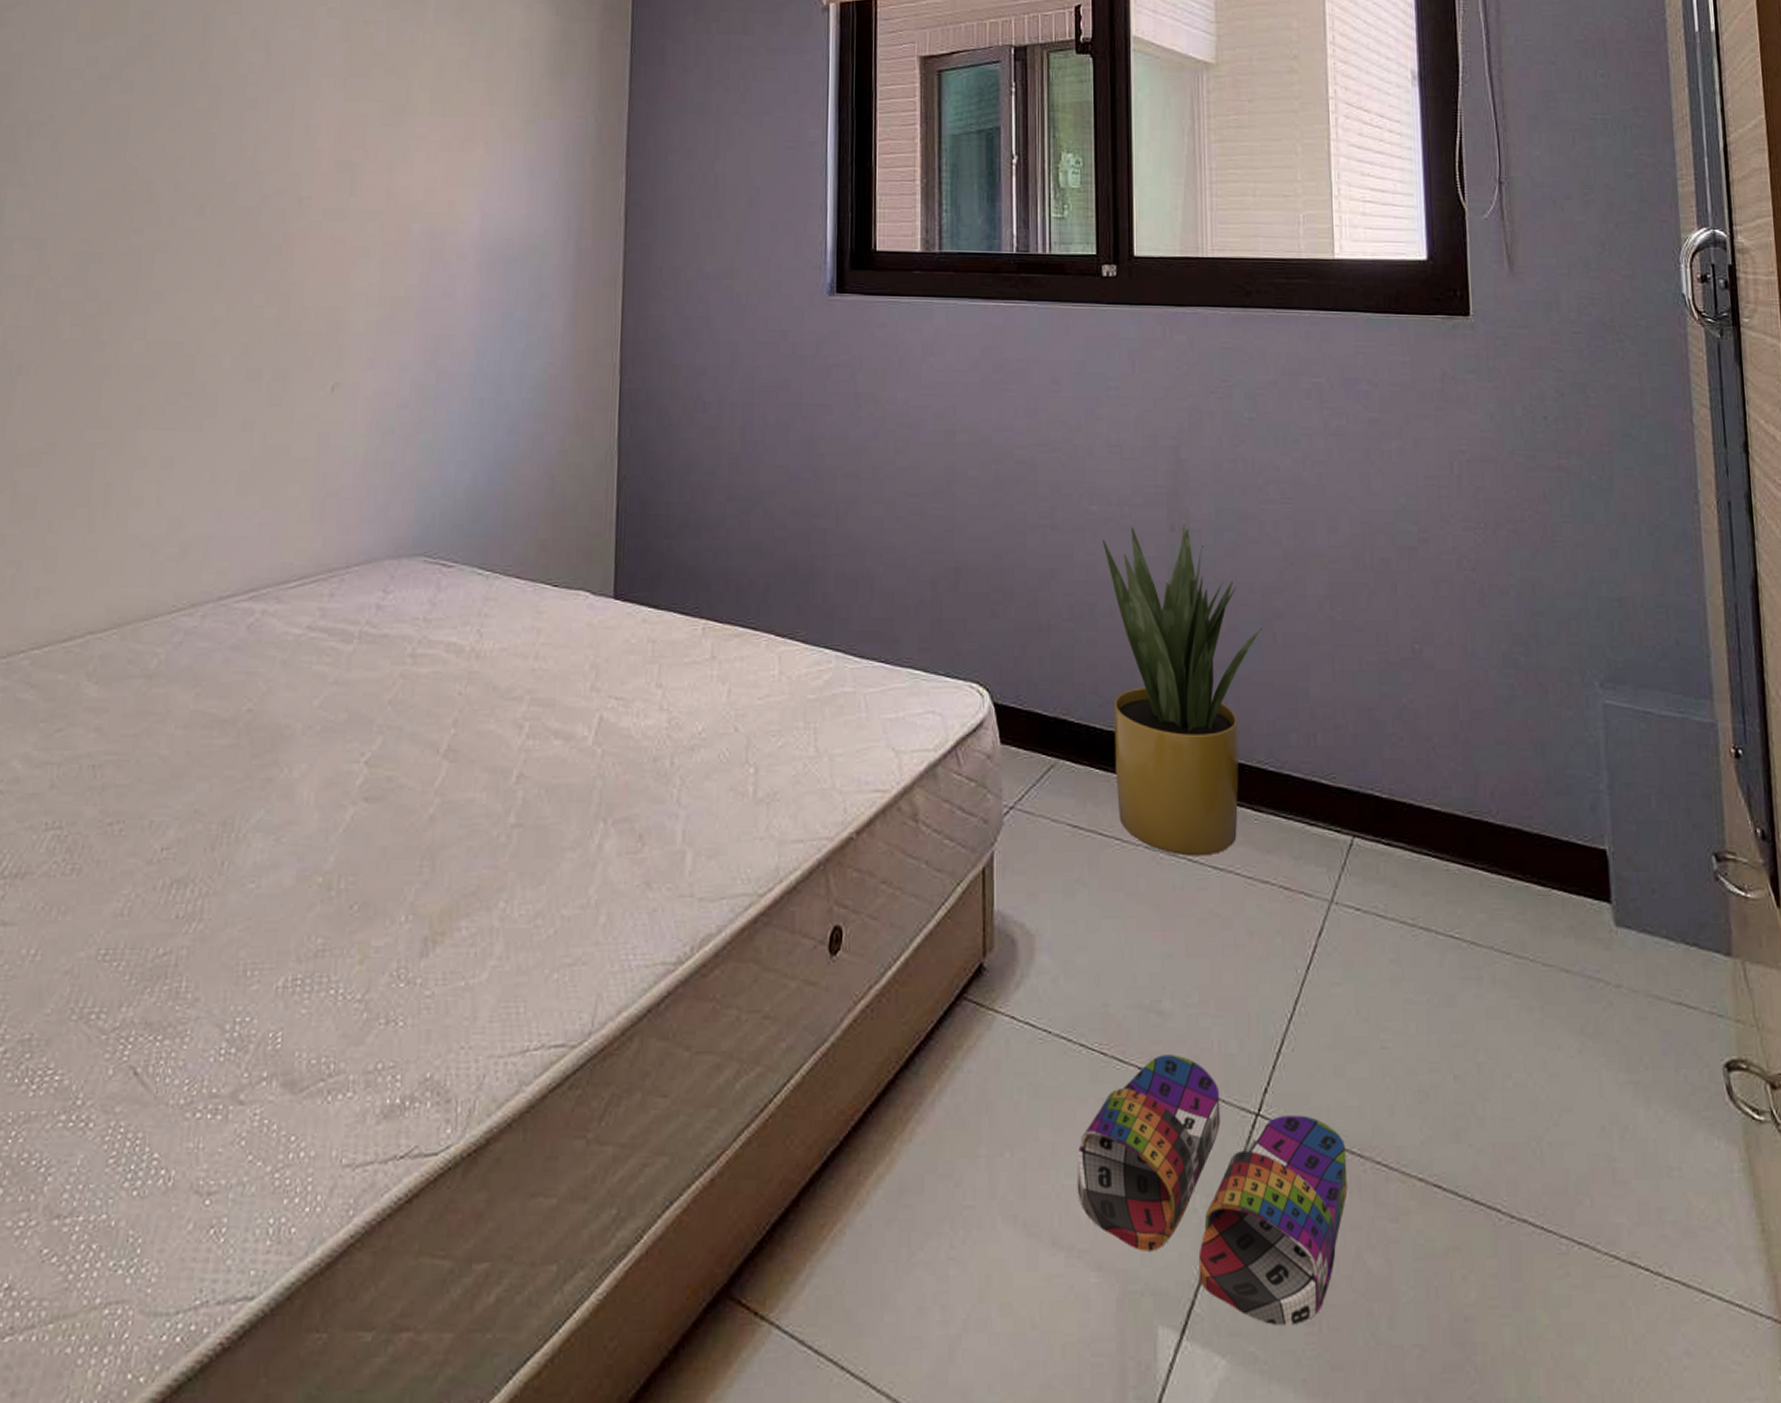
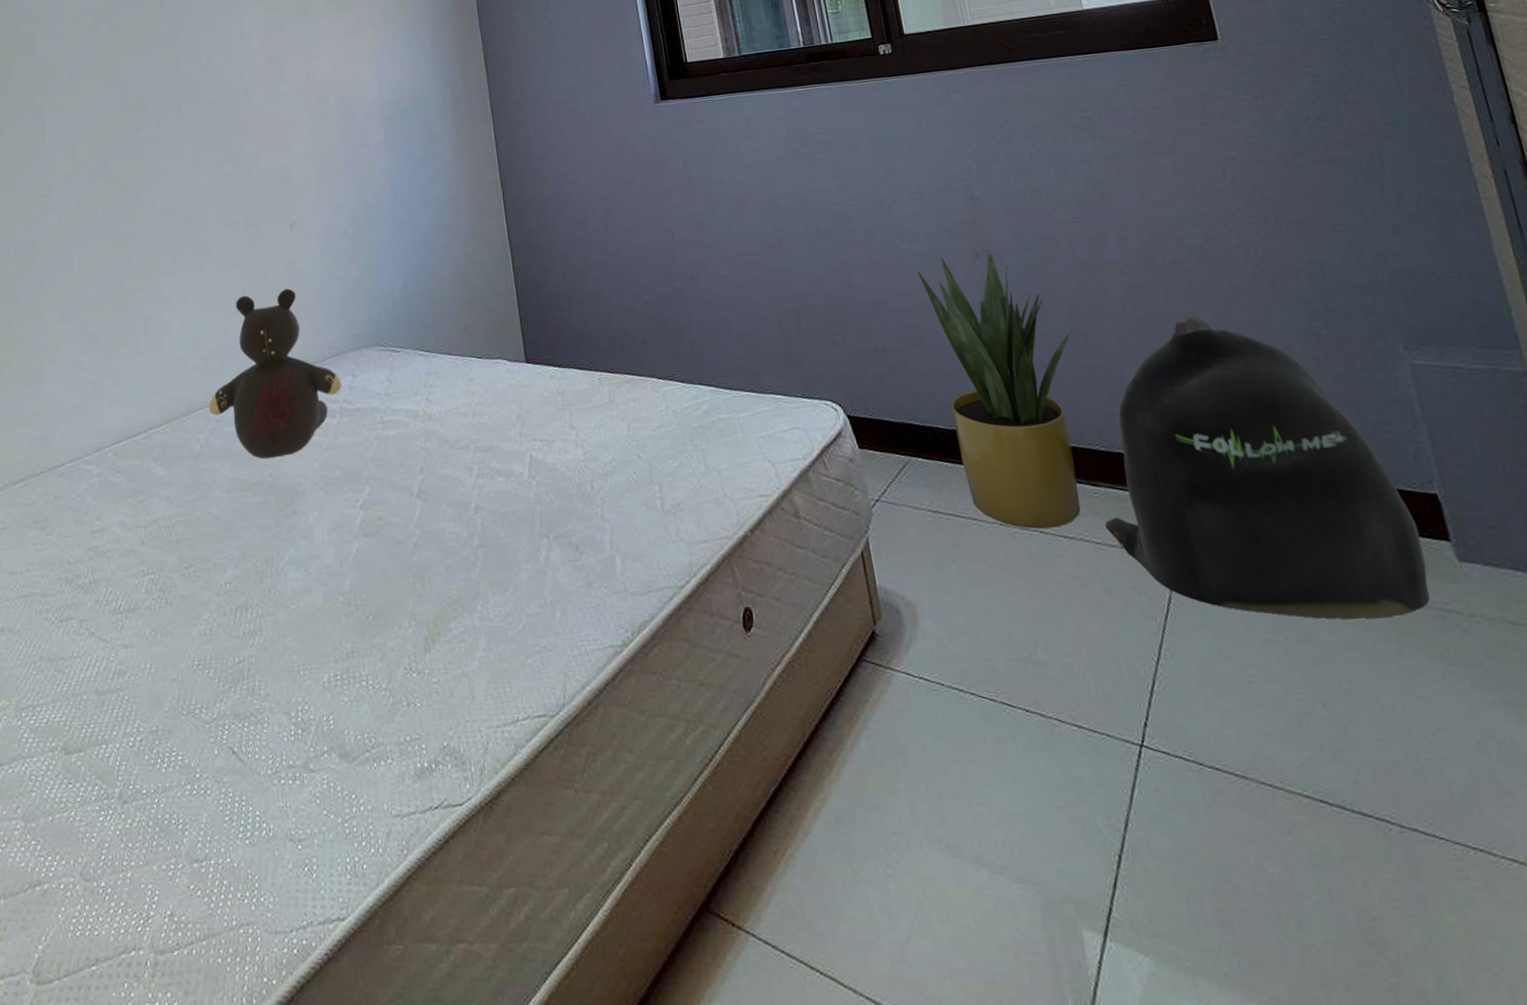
teddy bear: none [177,468,368,689] -> present [208,288,342,459]
slippers: present [1078,1054,1348,1326] -> none [984,698,1238,928]
backpack: none [1260,624,1583,983] -> present [1105,315,1430,620]

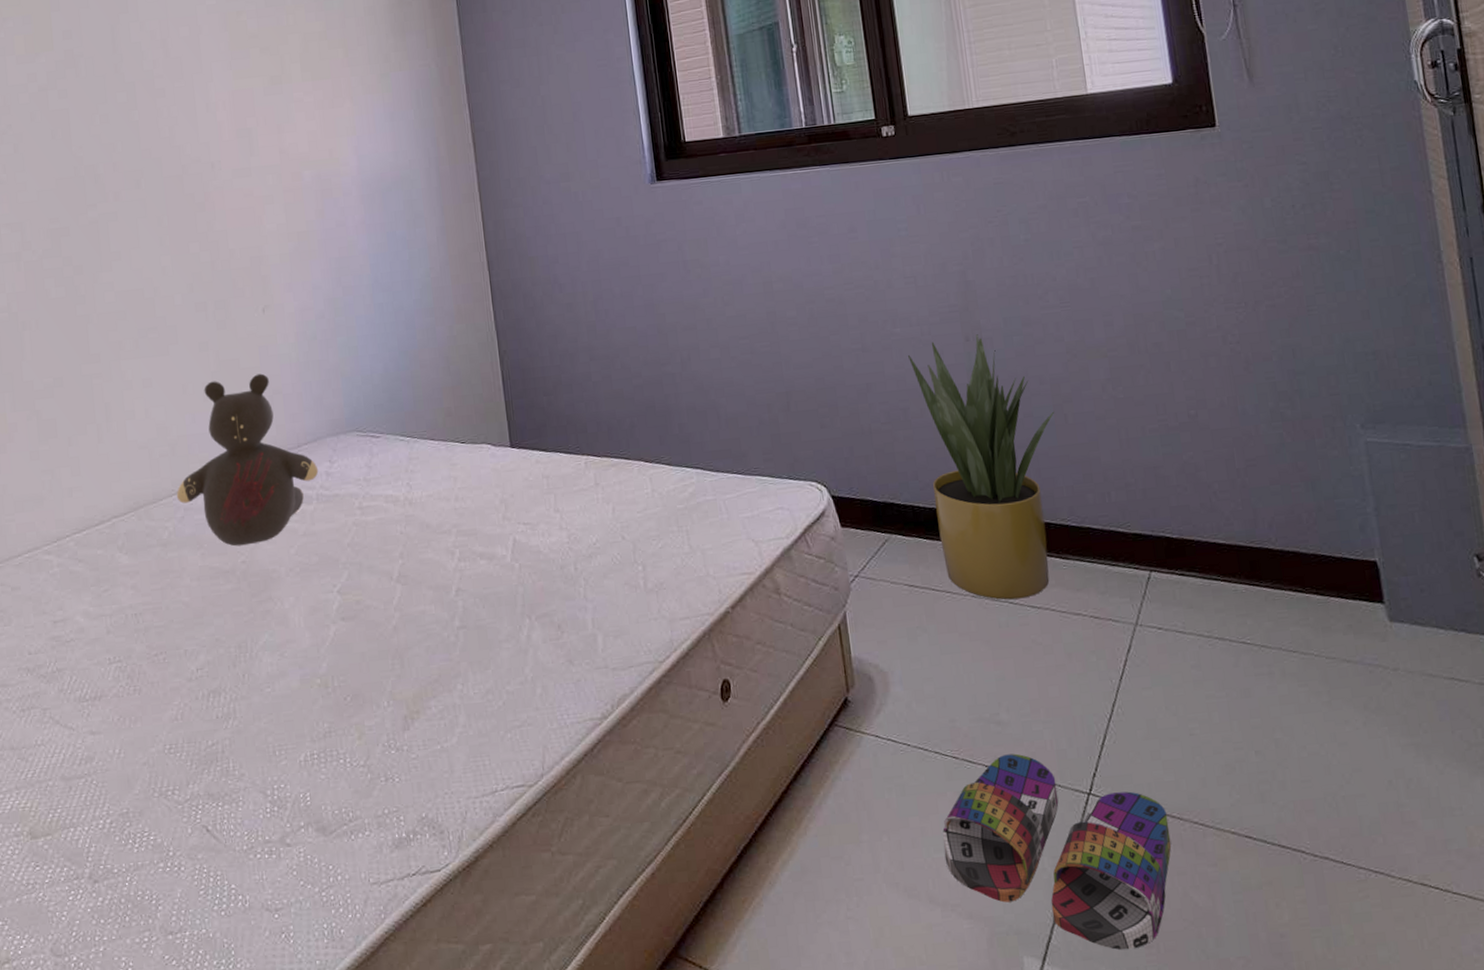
slippers: none [984,698,1238,928] -> present [942,753,1171,950]
backpack: present [1105,315,1430,620] -> none [1071,396,1361,676]

